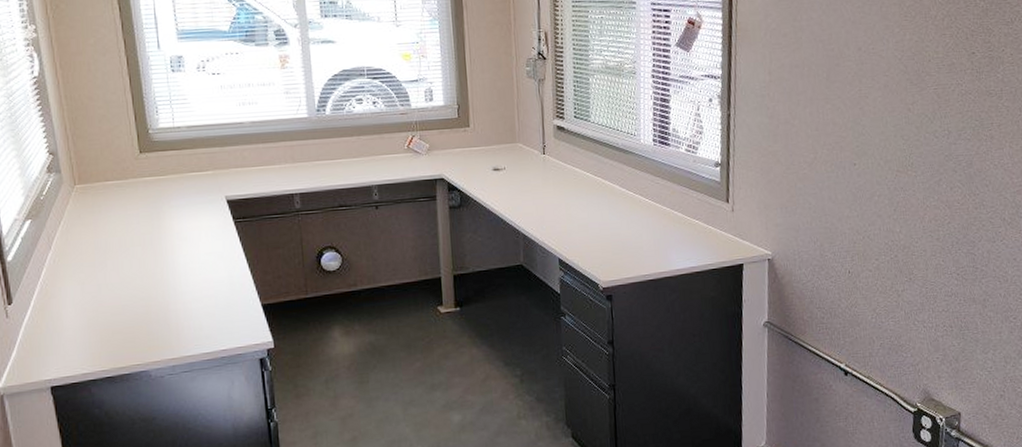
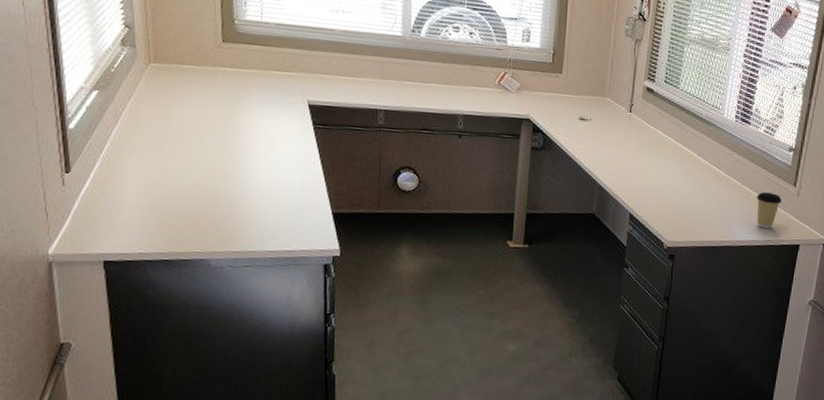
coffee cup: none [689,213,716,253] -> present [756,192,782,229]

